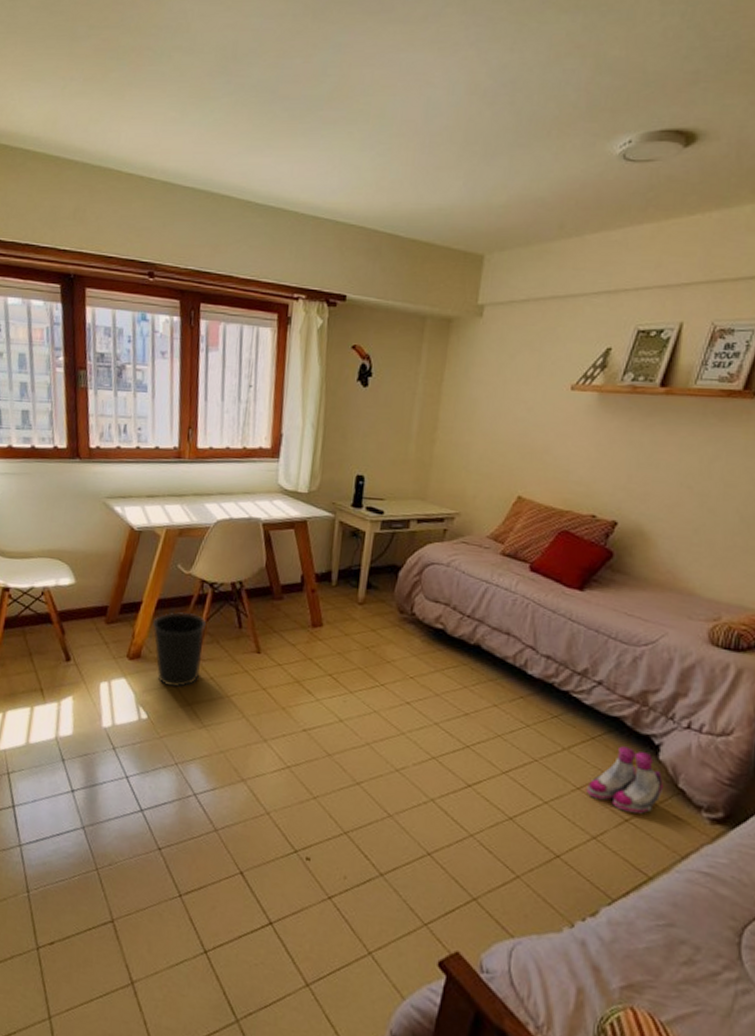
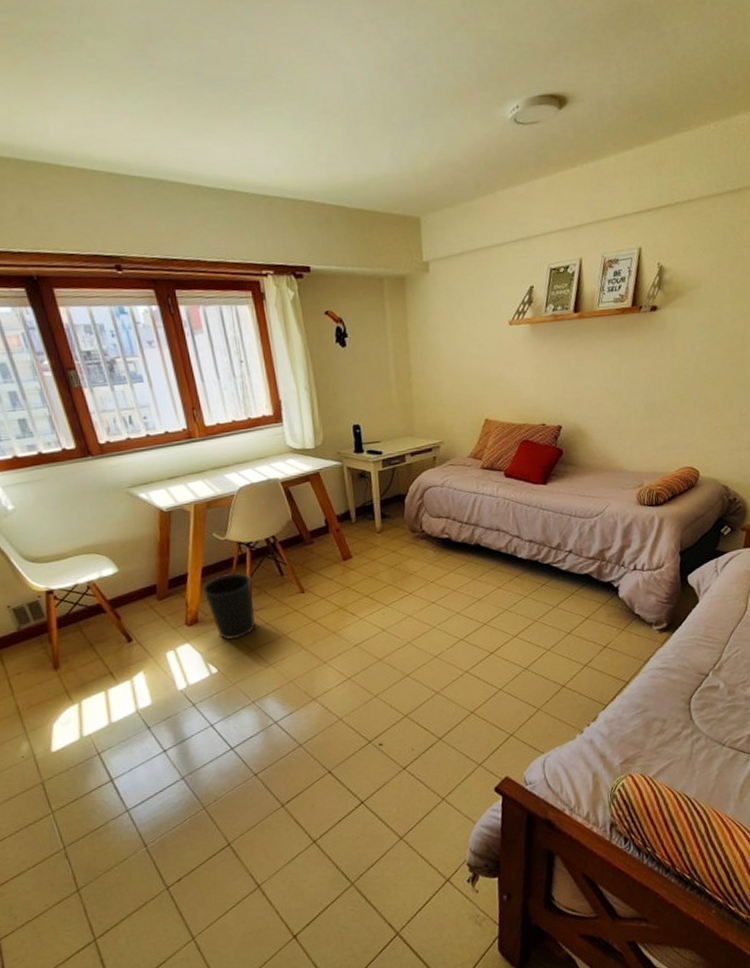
boots: present [587,746,663,814] -> none [574,594,625,641]

